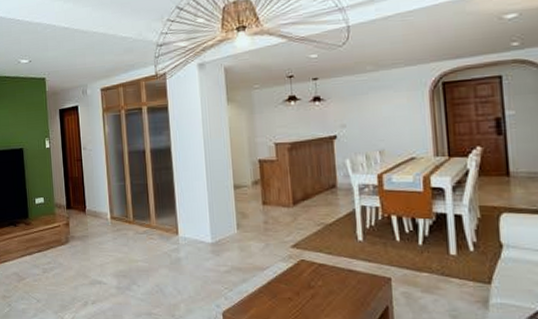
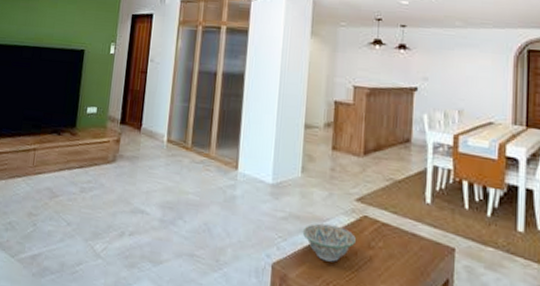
decorative bowl: none [245,272,297,304] -> present [302,223,357,262]

